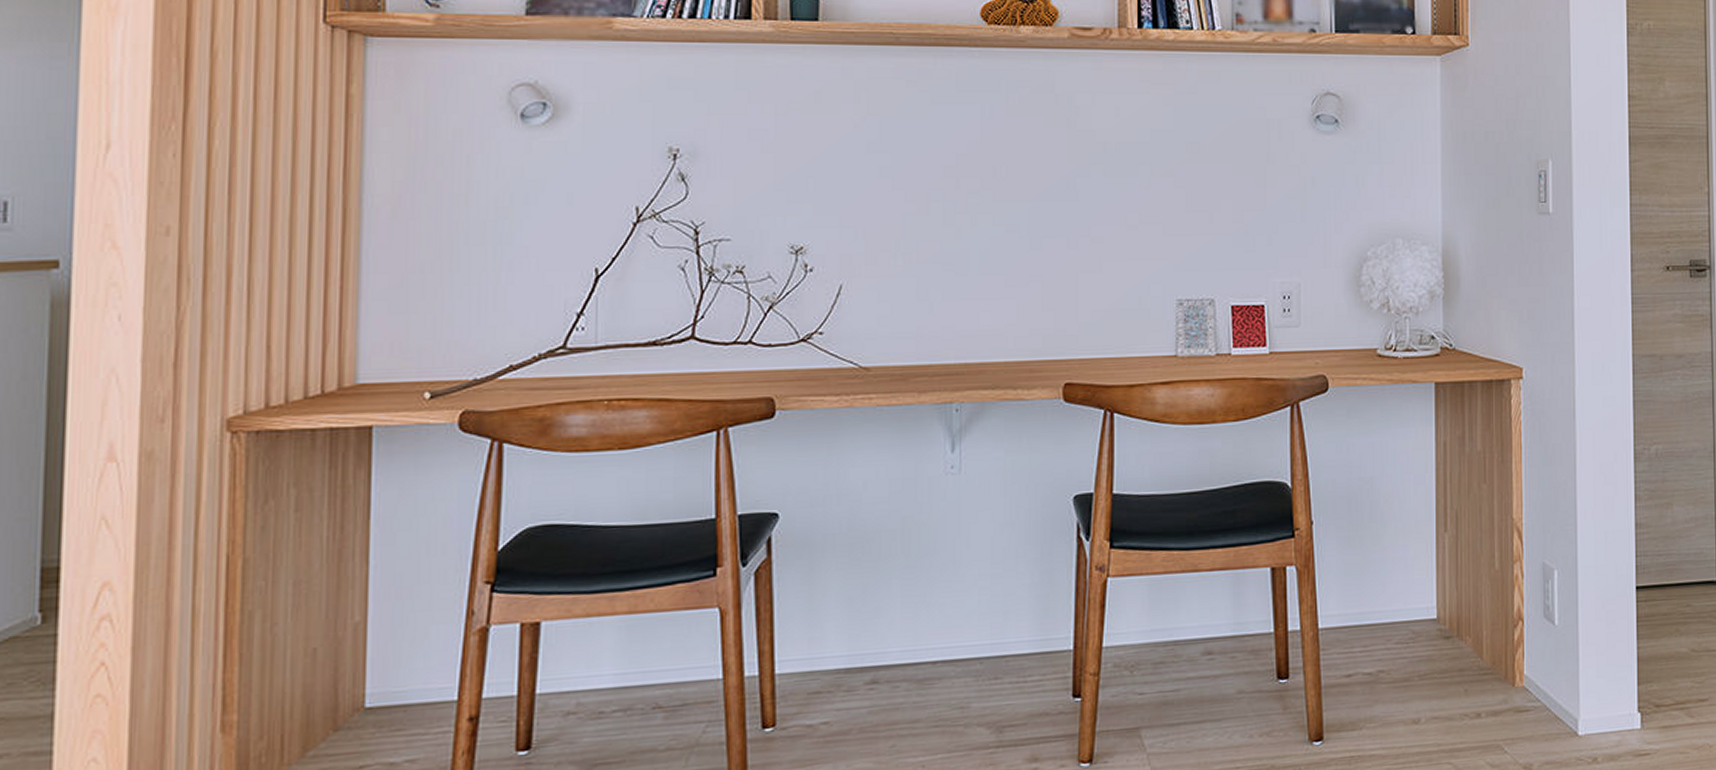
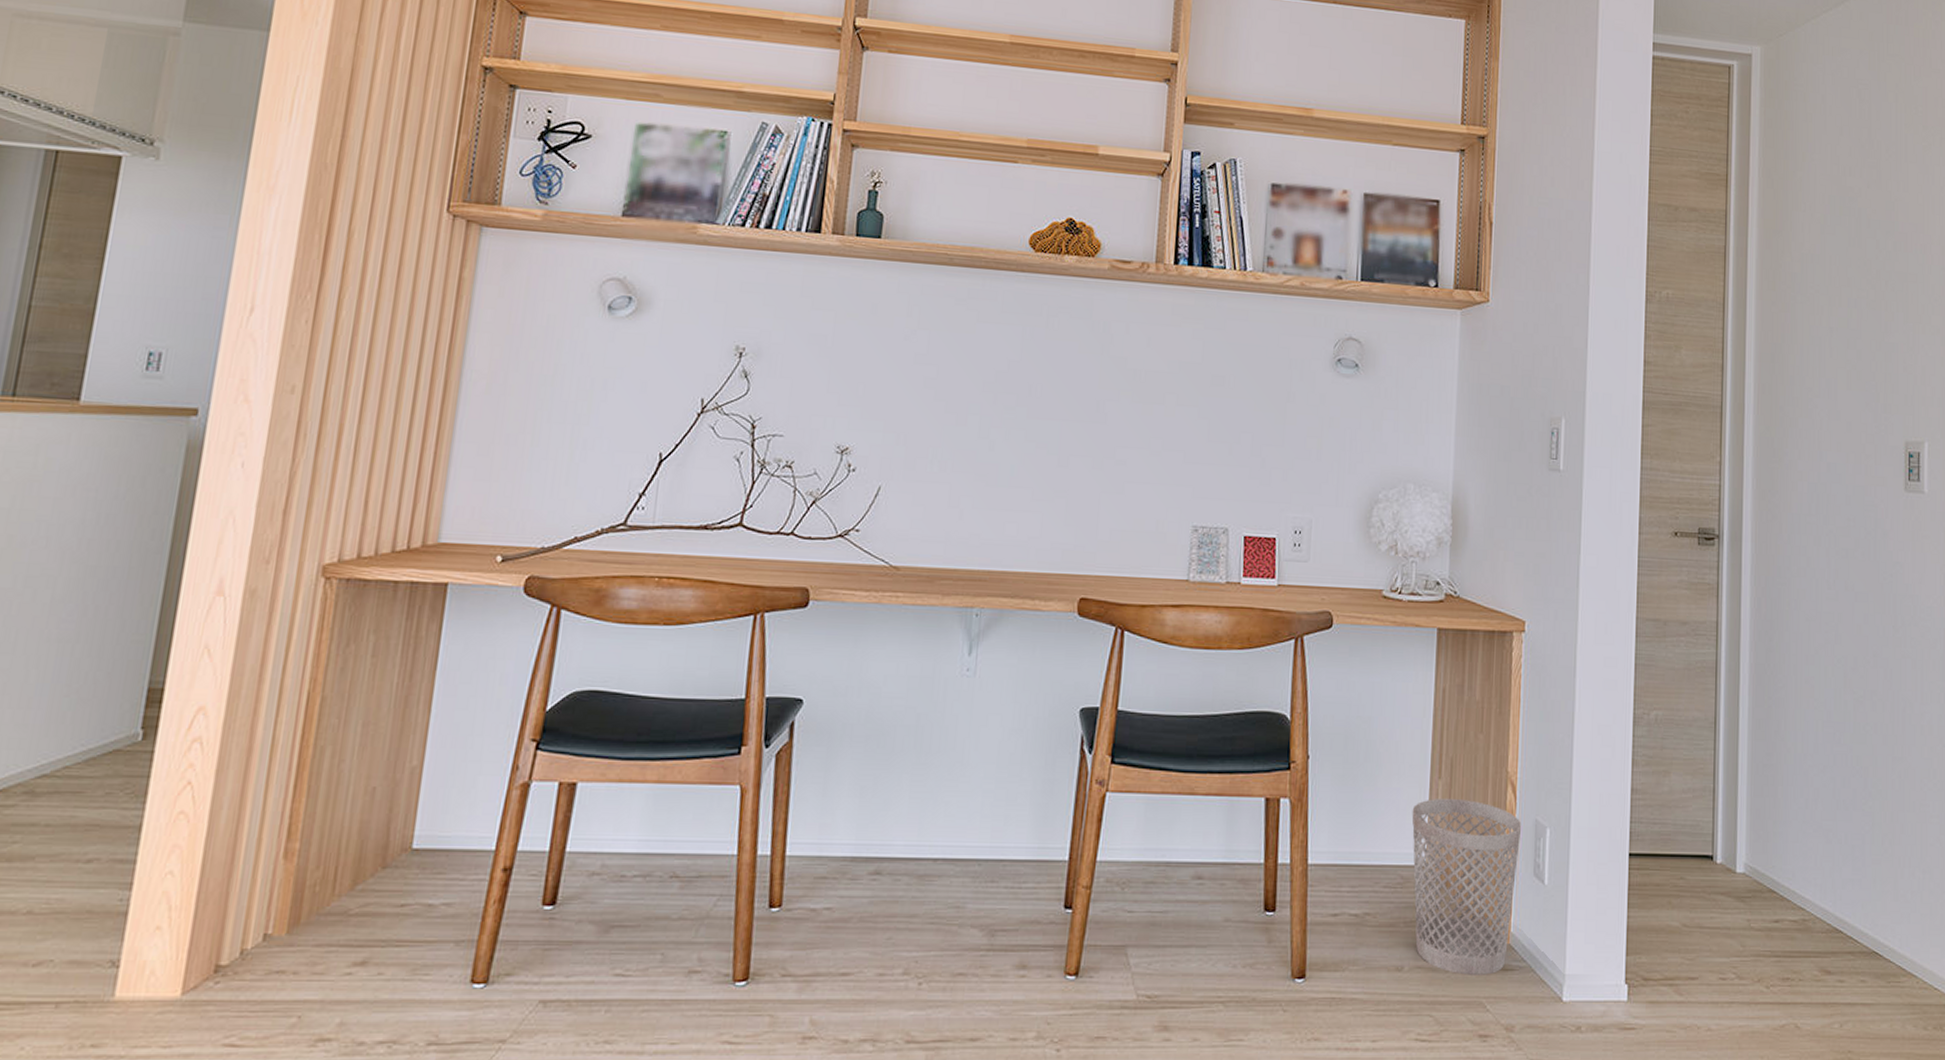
wastebasket: none [1420,549,1530,721] -> present [1412,798,1522,975]

